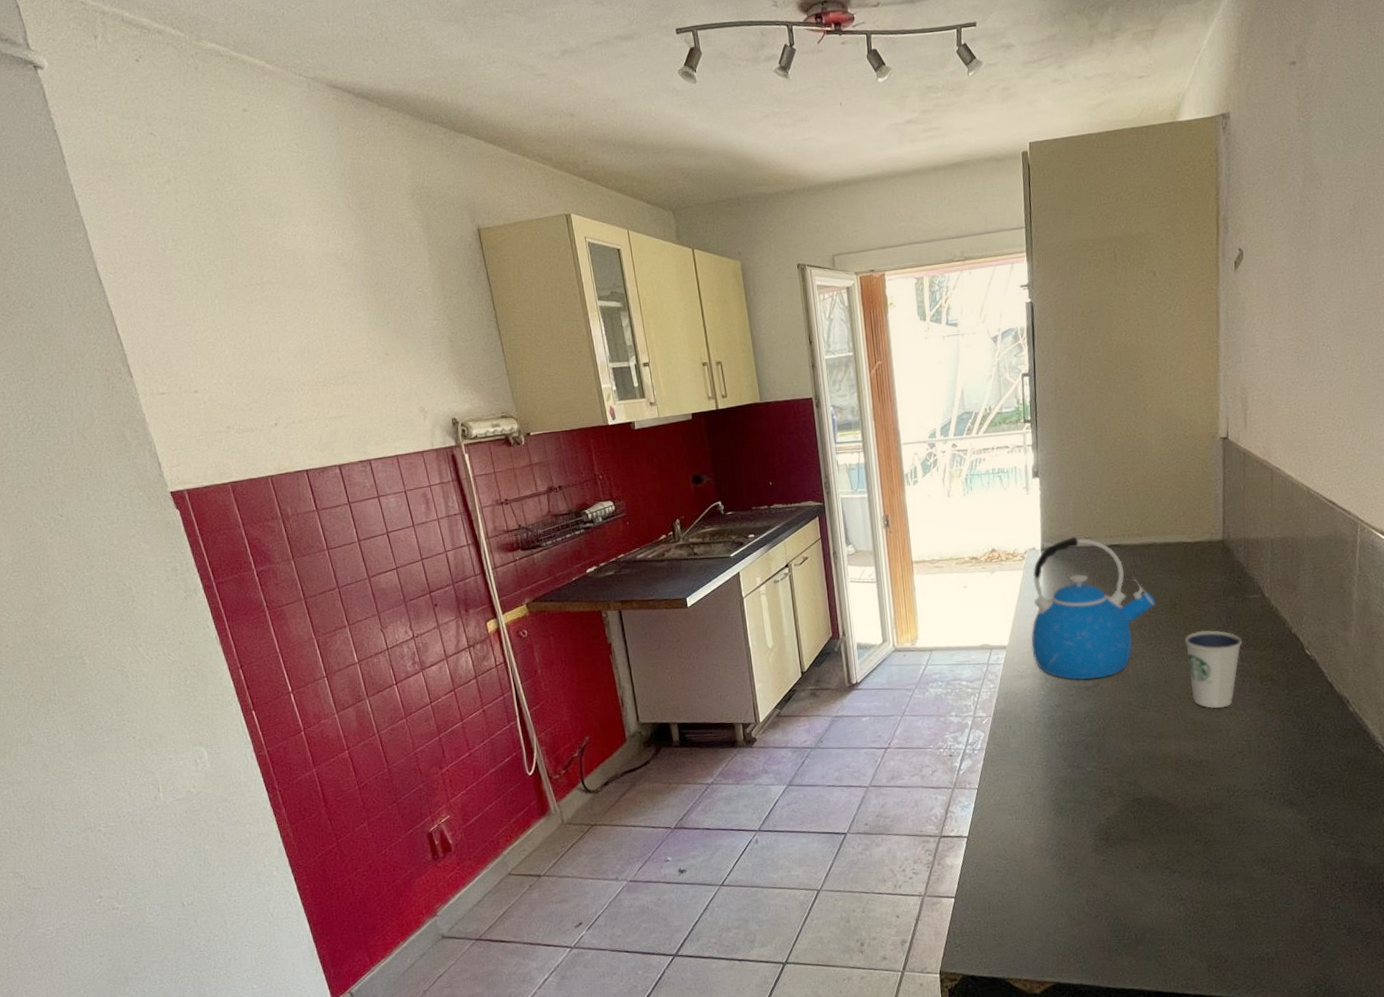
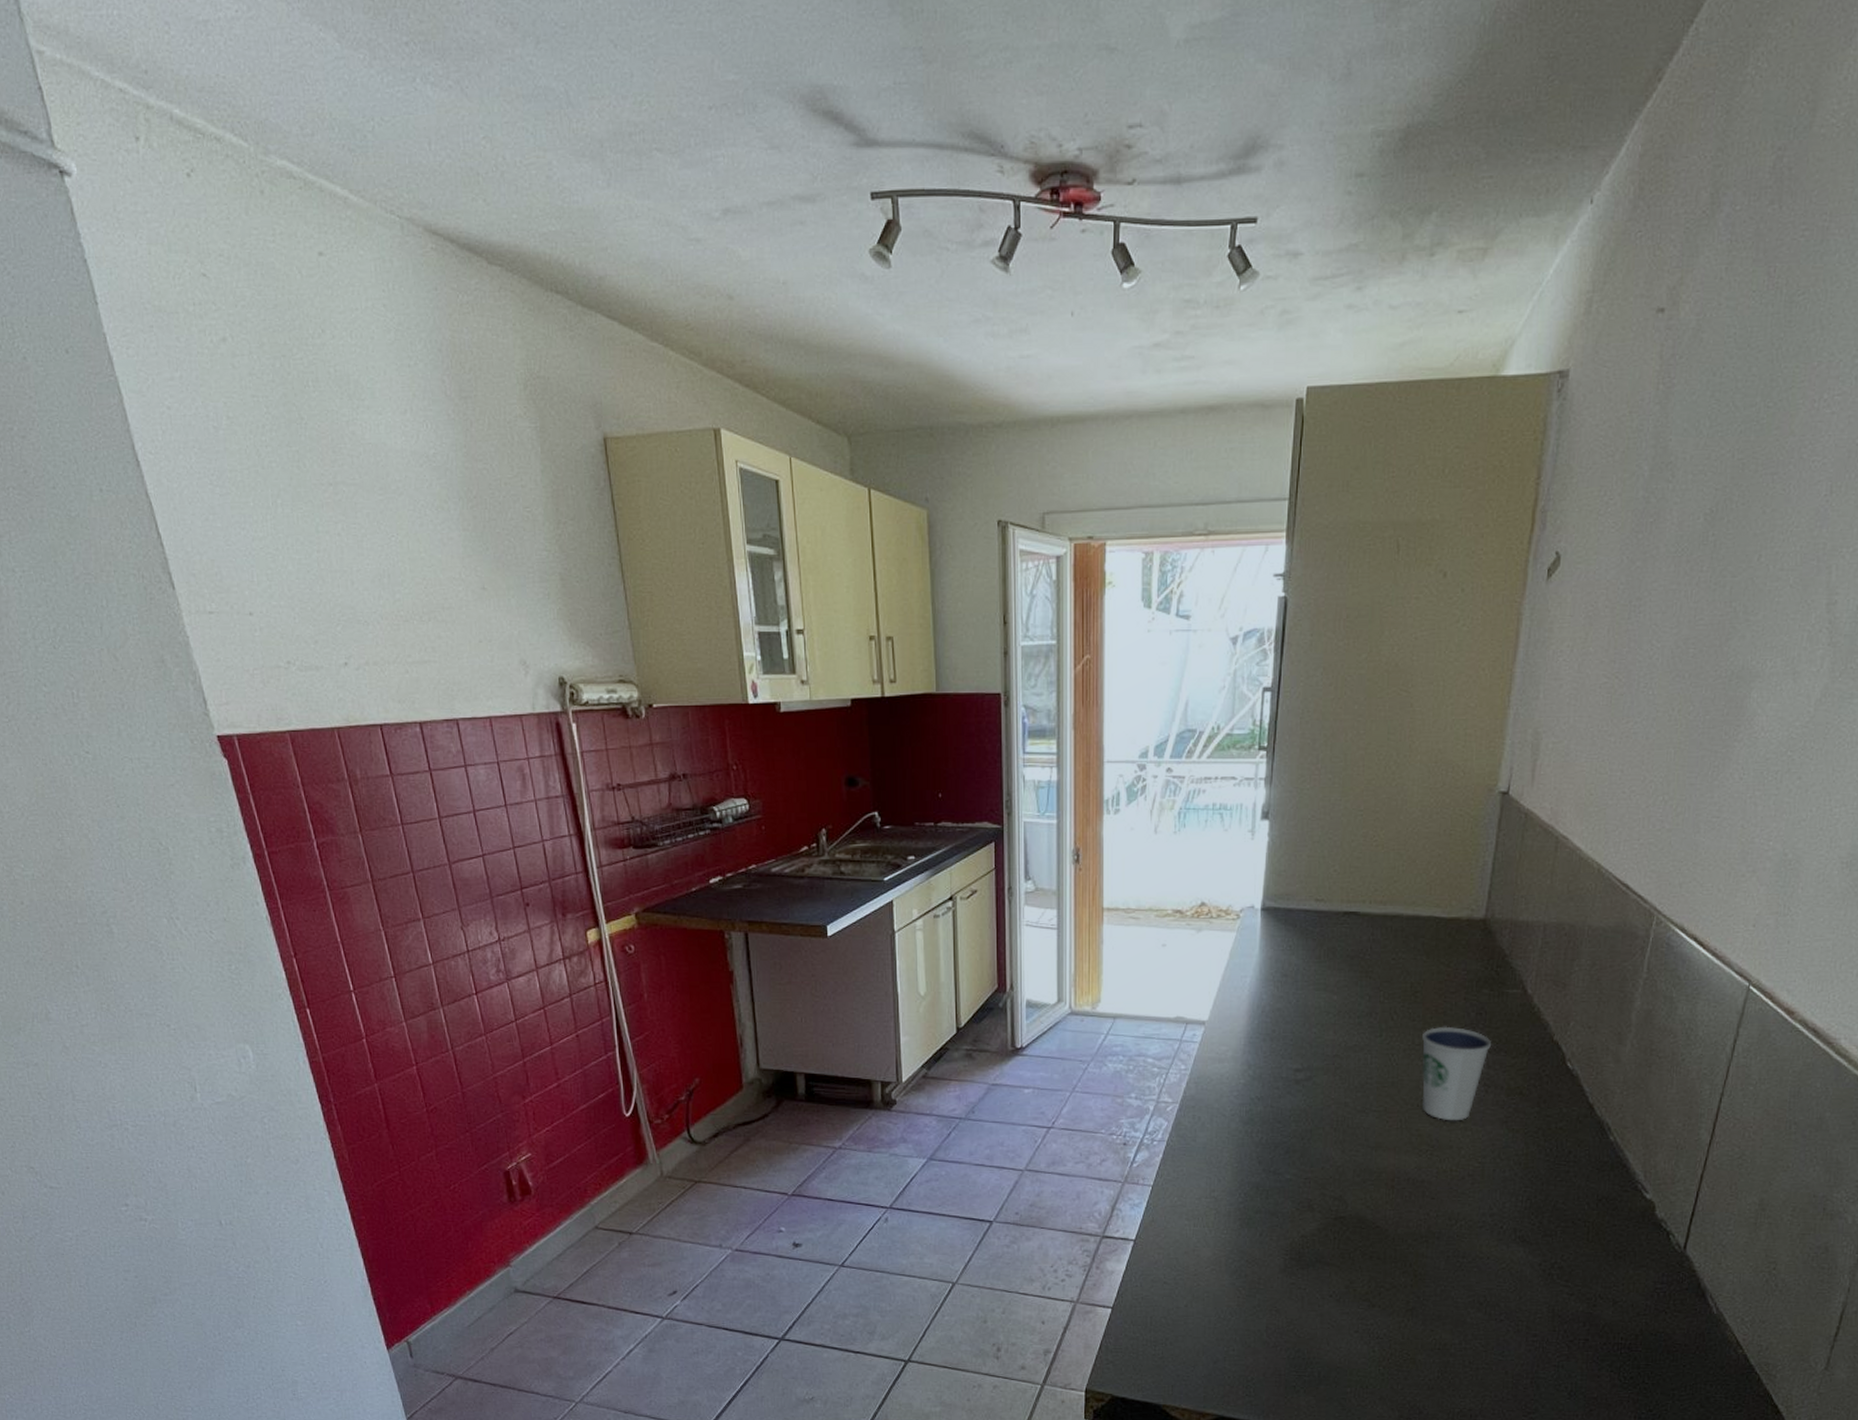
kettle: present [1031,536,1156,681] -> none [1236,897,1393,1071]

